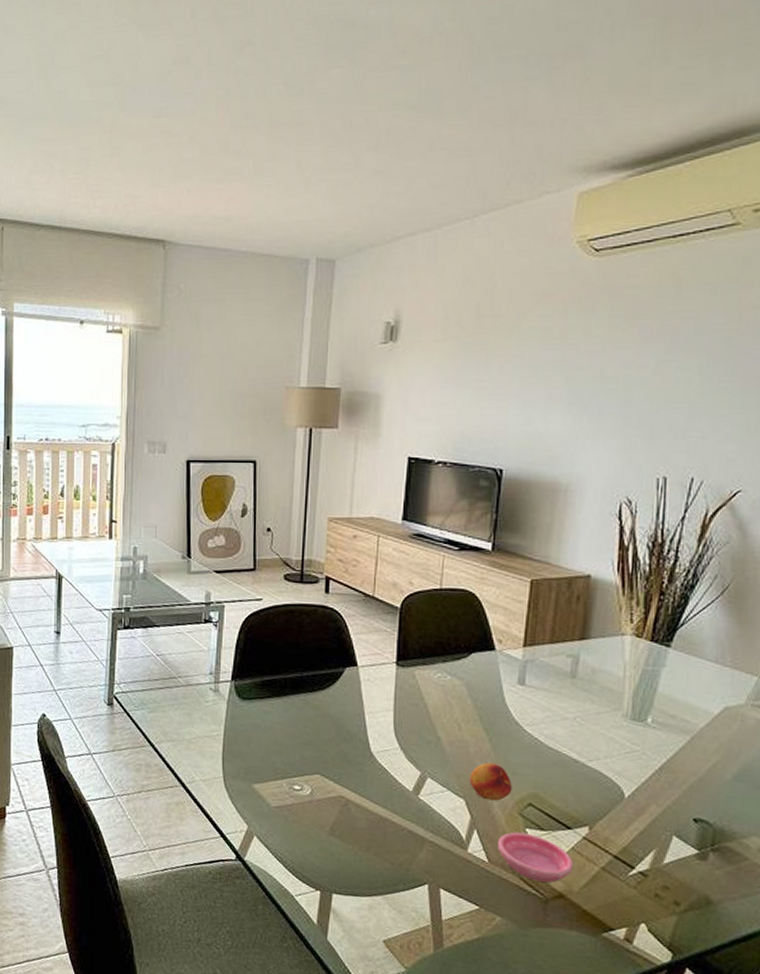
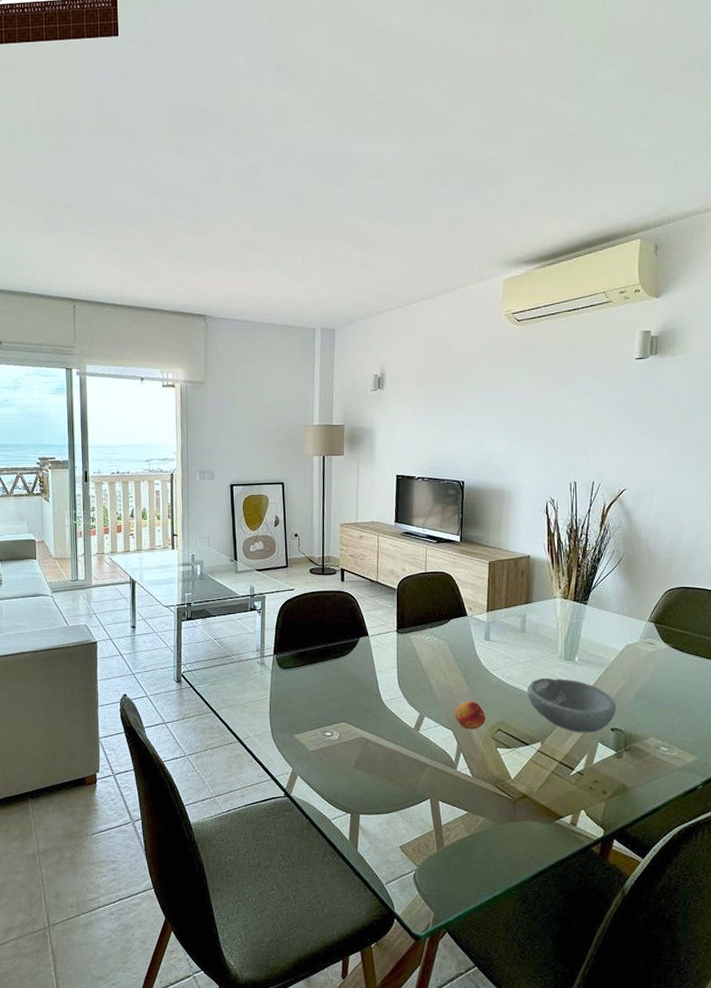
saucer: present [498,832,574,883] -> none [478,751,532,787]
bowl: none [573,741,704,822] -> present [527,677,616,733]

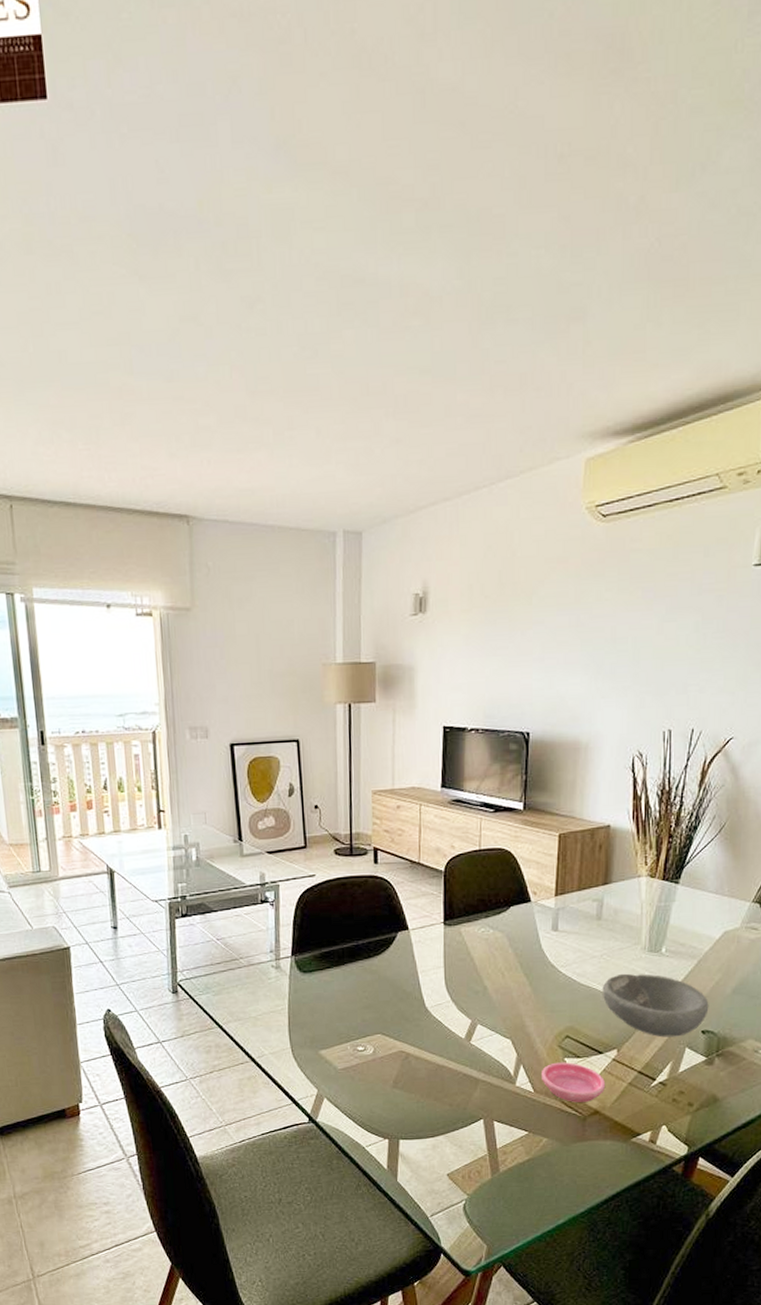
fruit: present [455,701,486,729] -> none [514,1003,551,1038]
saucer: none [478,751,532,787] -> present [542,1062,606,1102]

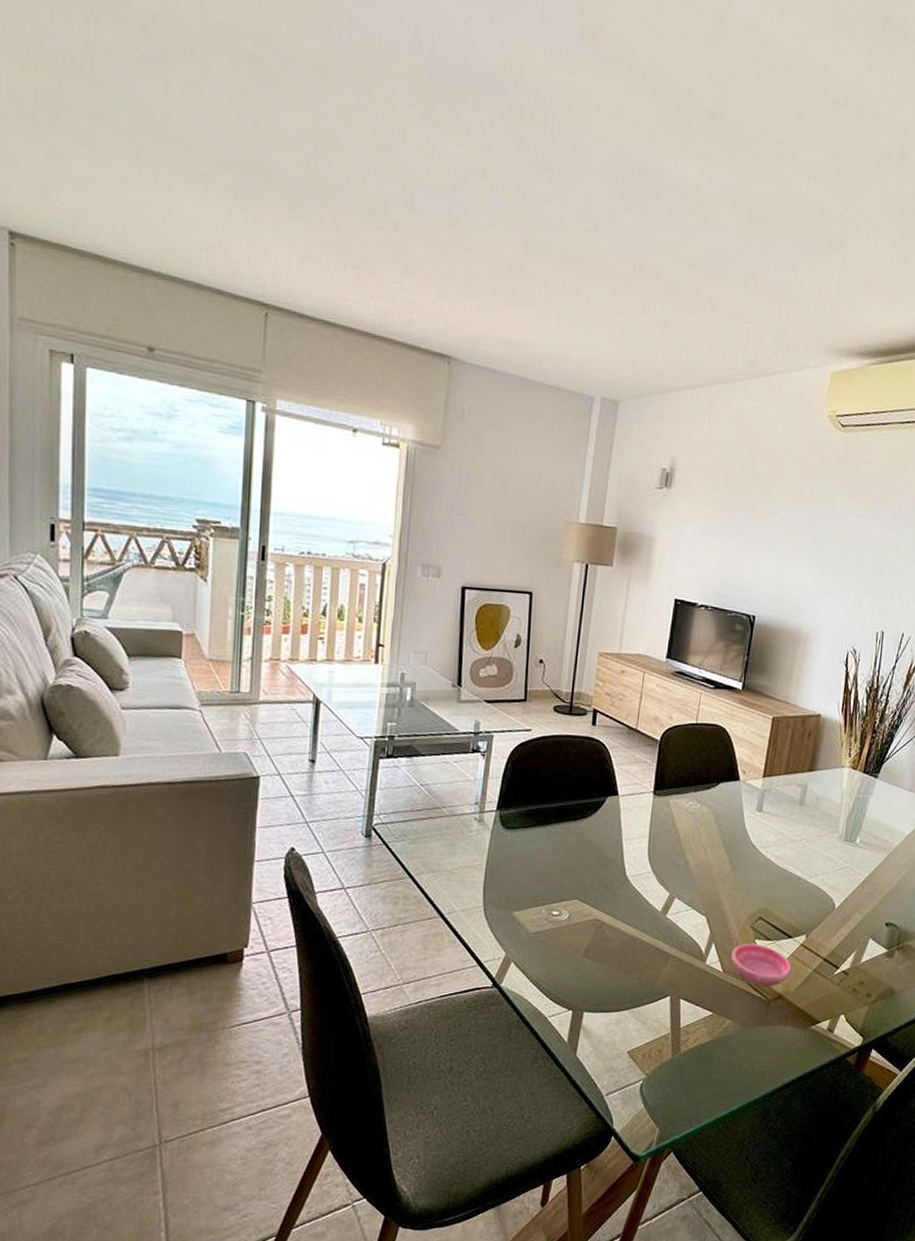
bowl: present [602,973,709,1037] -> none [797,860,895,927]

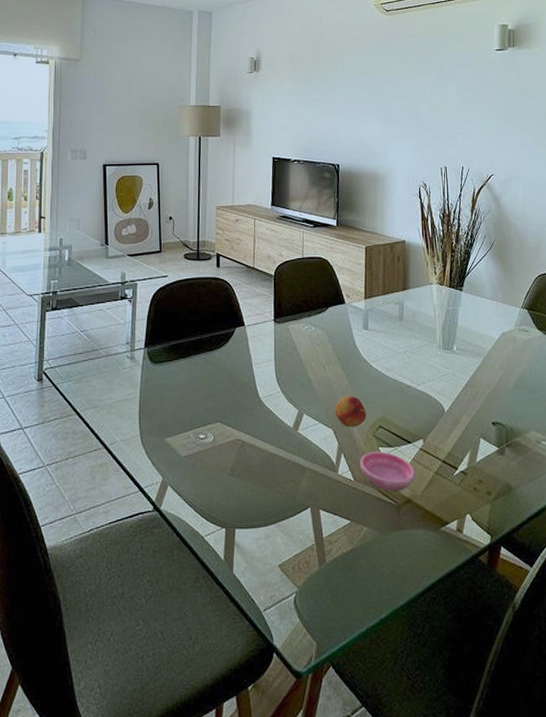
fruit: none [711,882,747,916] -> present [335,395,367,427]

